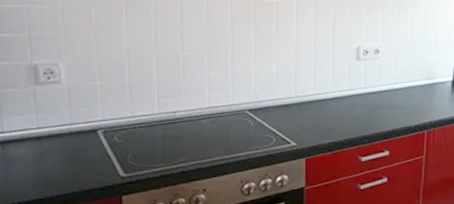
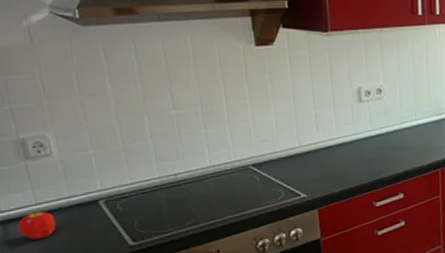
fruit: none [17,135,54,162] -> present [18,211,57,240]

